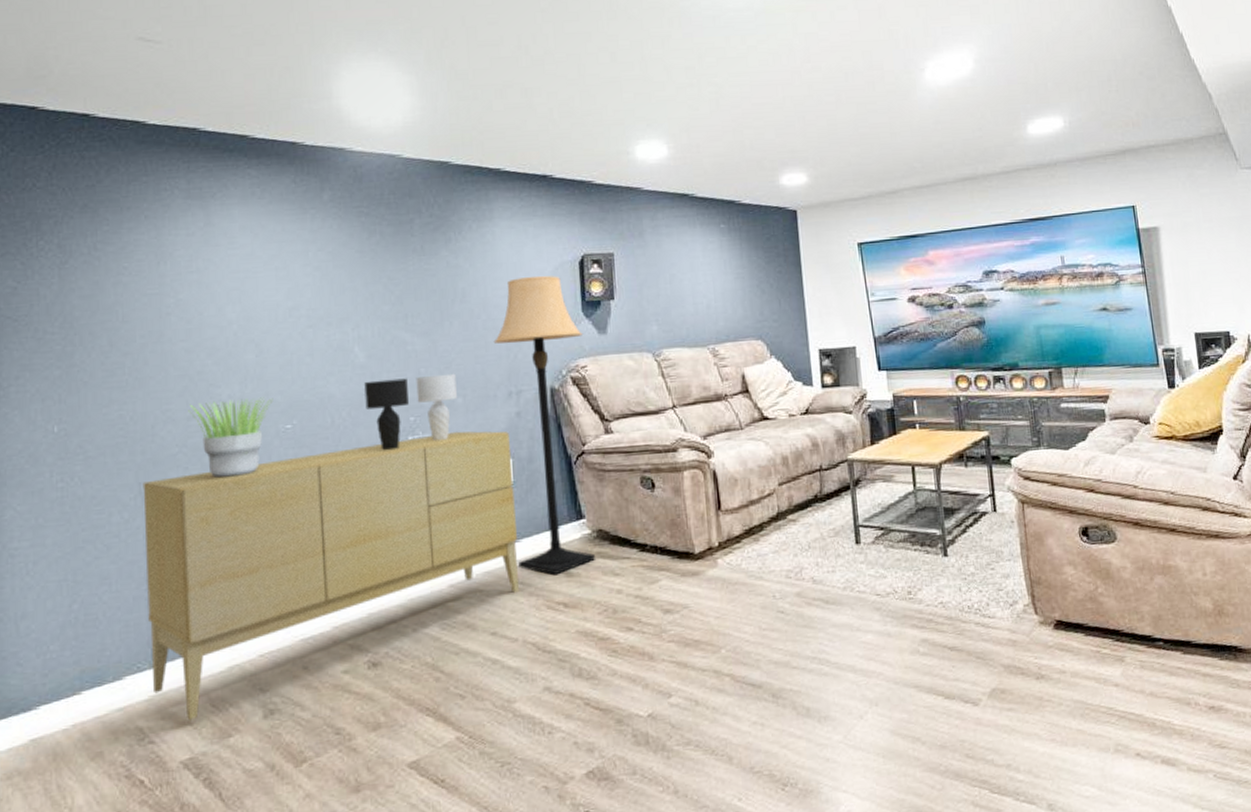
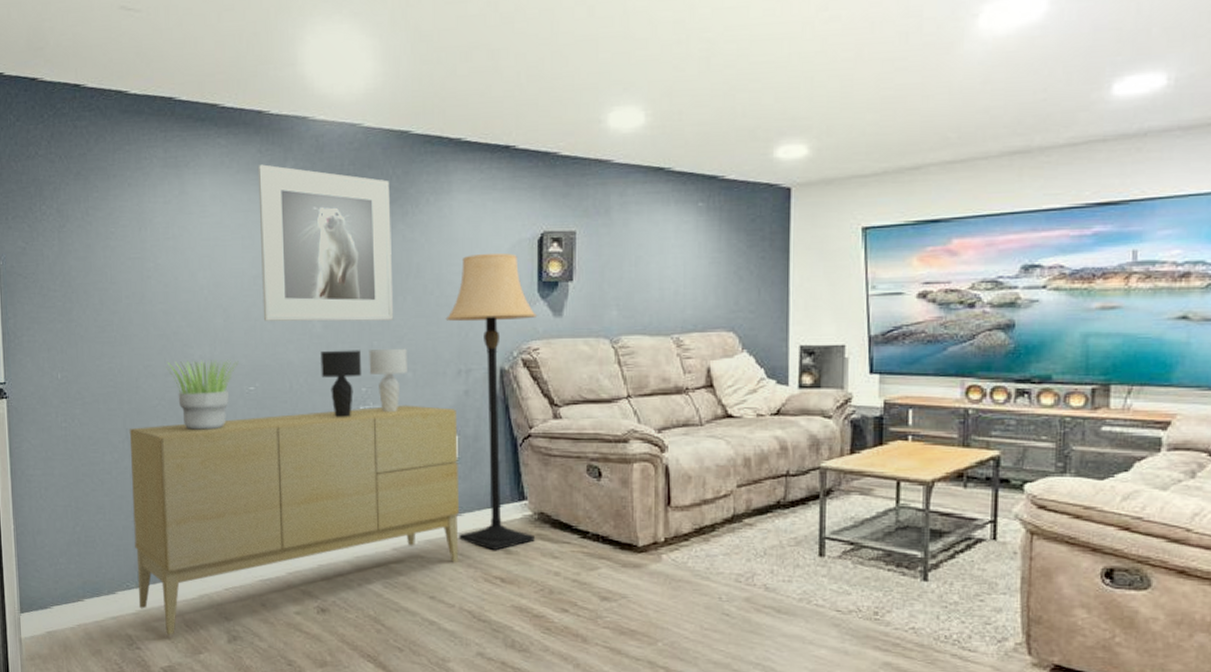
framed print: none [292,194,441,354] -> present [258,164,394,322]

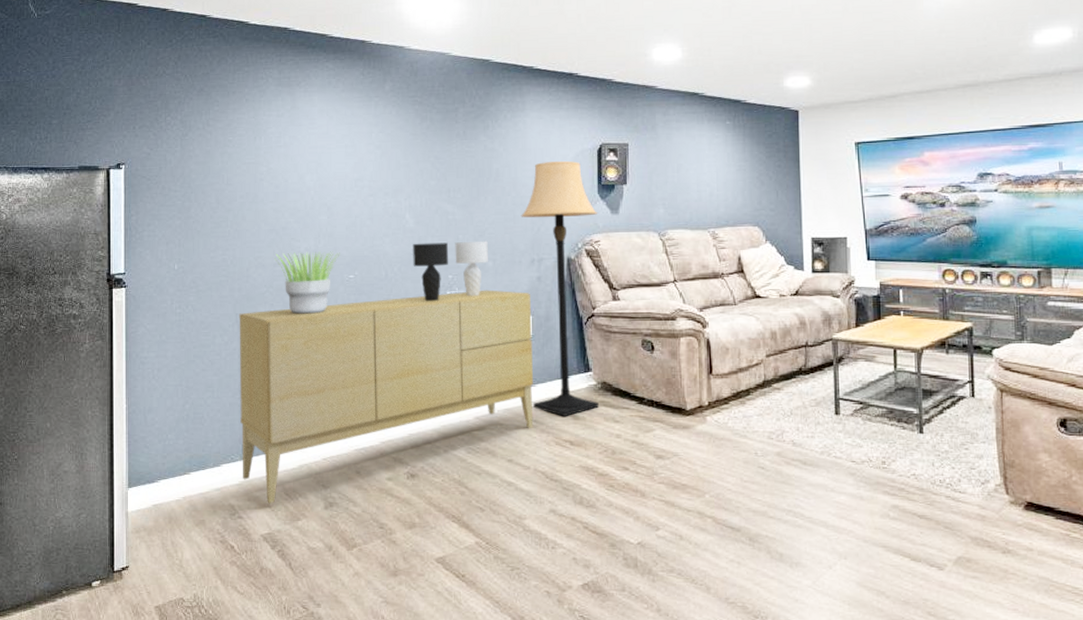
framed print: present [258,164,394,322] -> none [360,85,477,218]

